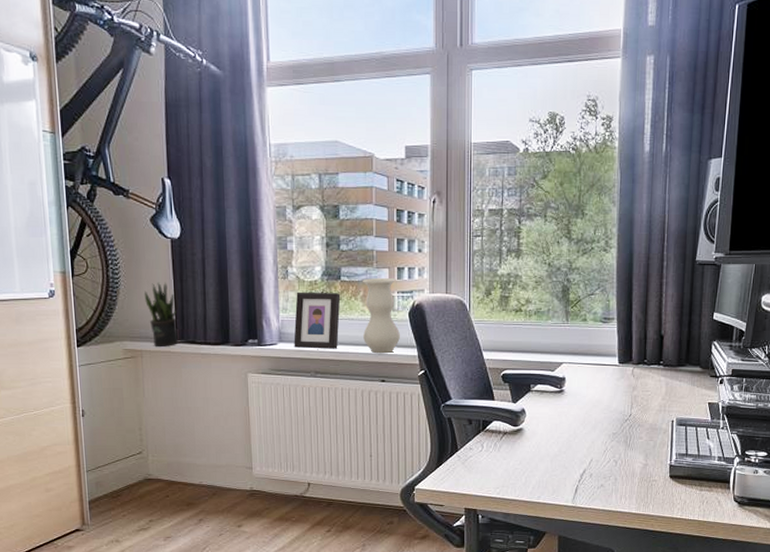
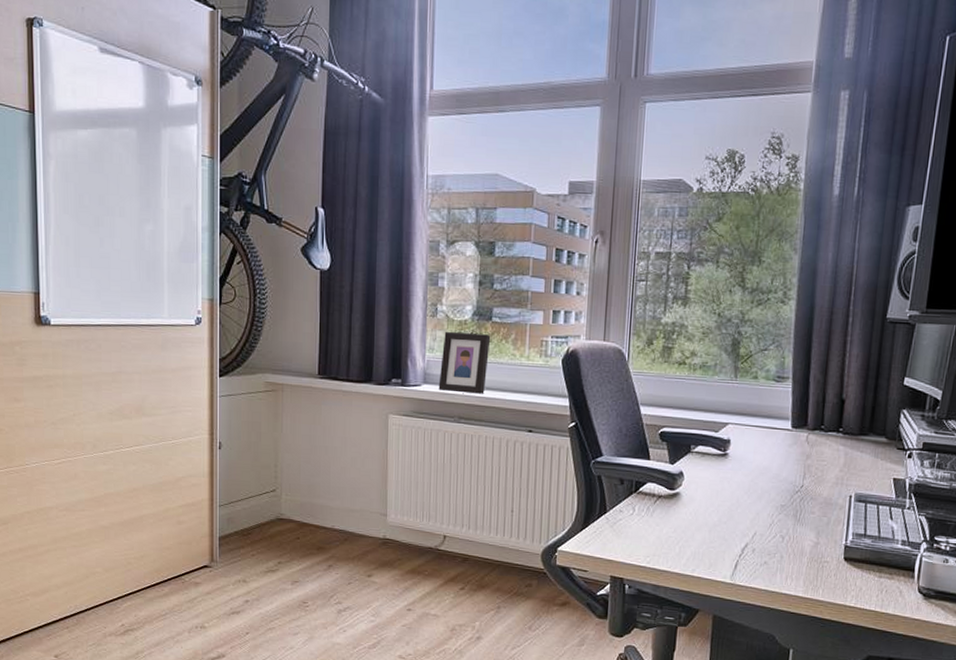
potted plant: present [145,282,179,346] -> none [290,314,321,381]
vase: present [363,278,400,354] -> none [512,320,551,402]

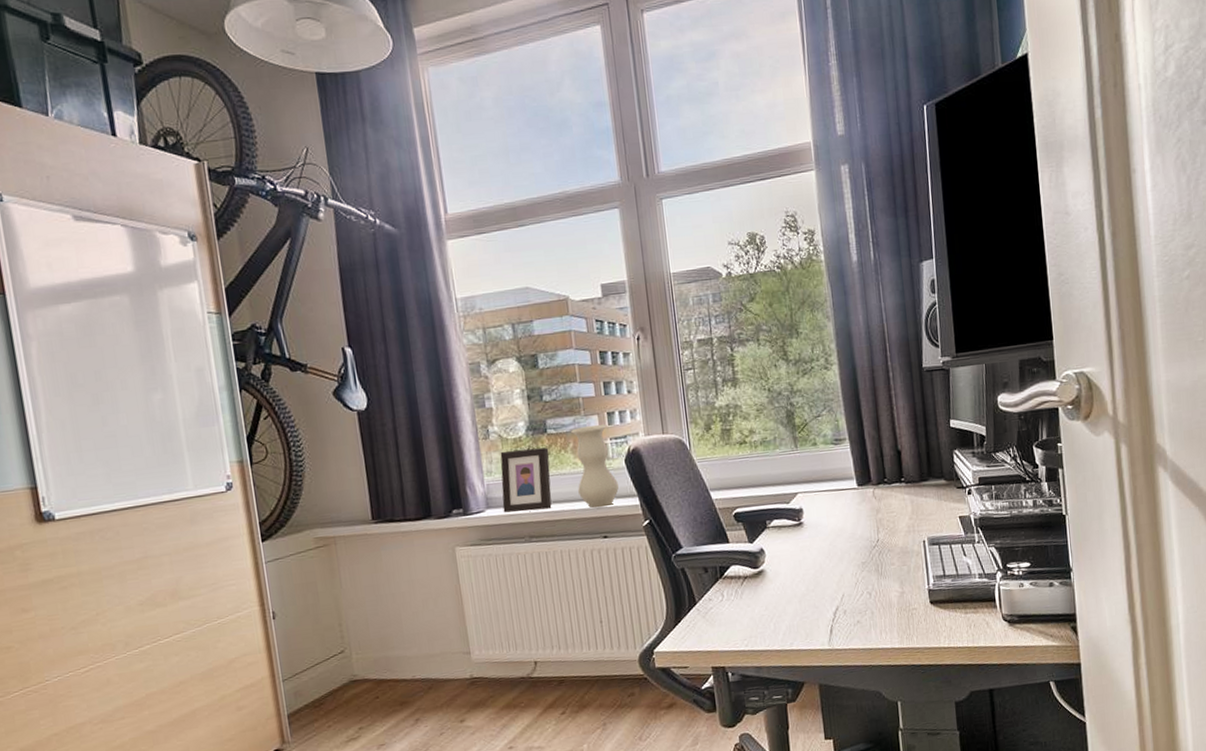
vase: none [512,320,551,402] -> present [571,425,619,509]

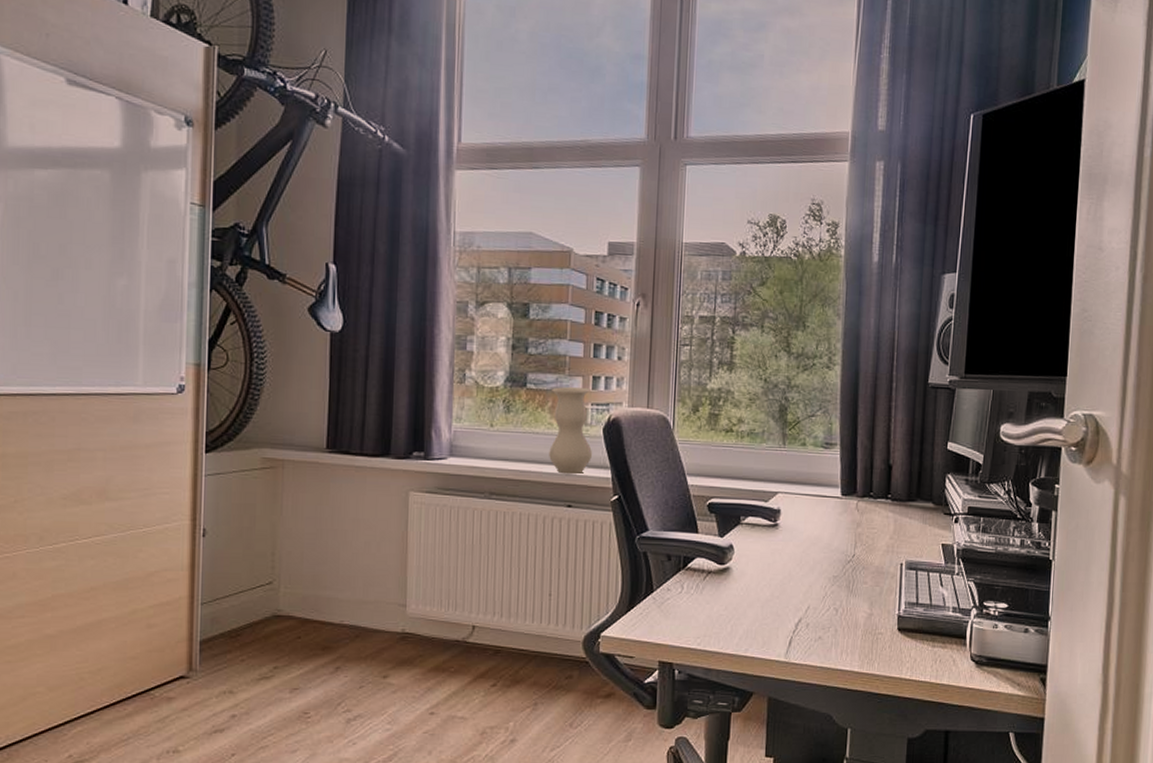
picture frame: present [500,447,552,514] -> none [466,398,525,467]

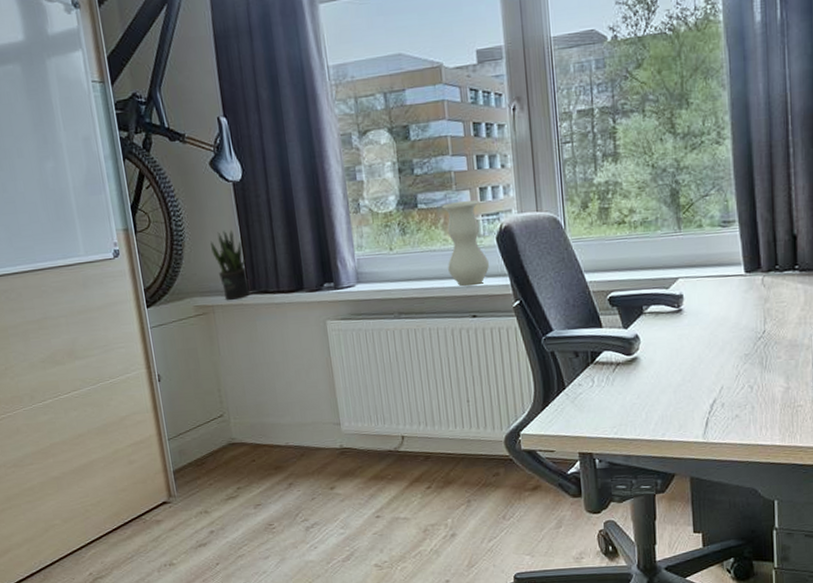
potted plant: none [293,380,330,456] -> present [210,229,251,300]

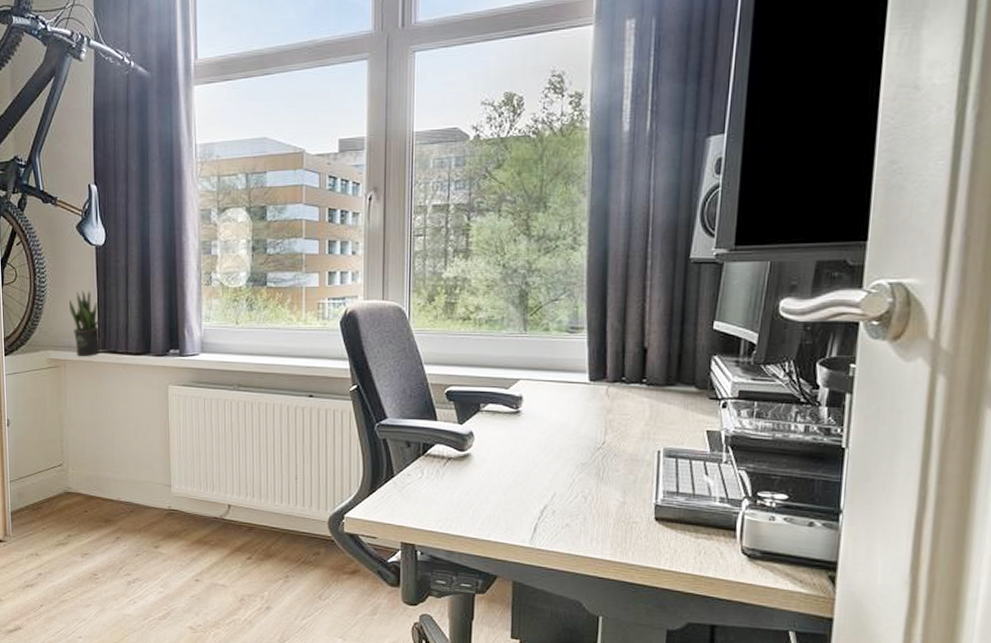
vase: present [442,200,489,287] -> none [290,284,330,366]

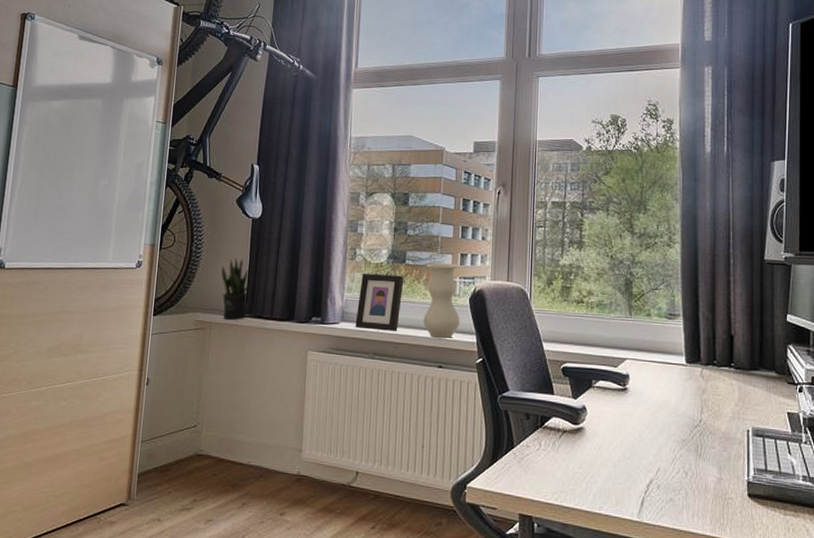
picture frame: none [216,299,267,361] -> present [355,273,404,331]
vase: none [290,284,330,366] -> present [423,263,460,339]

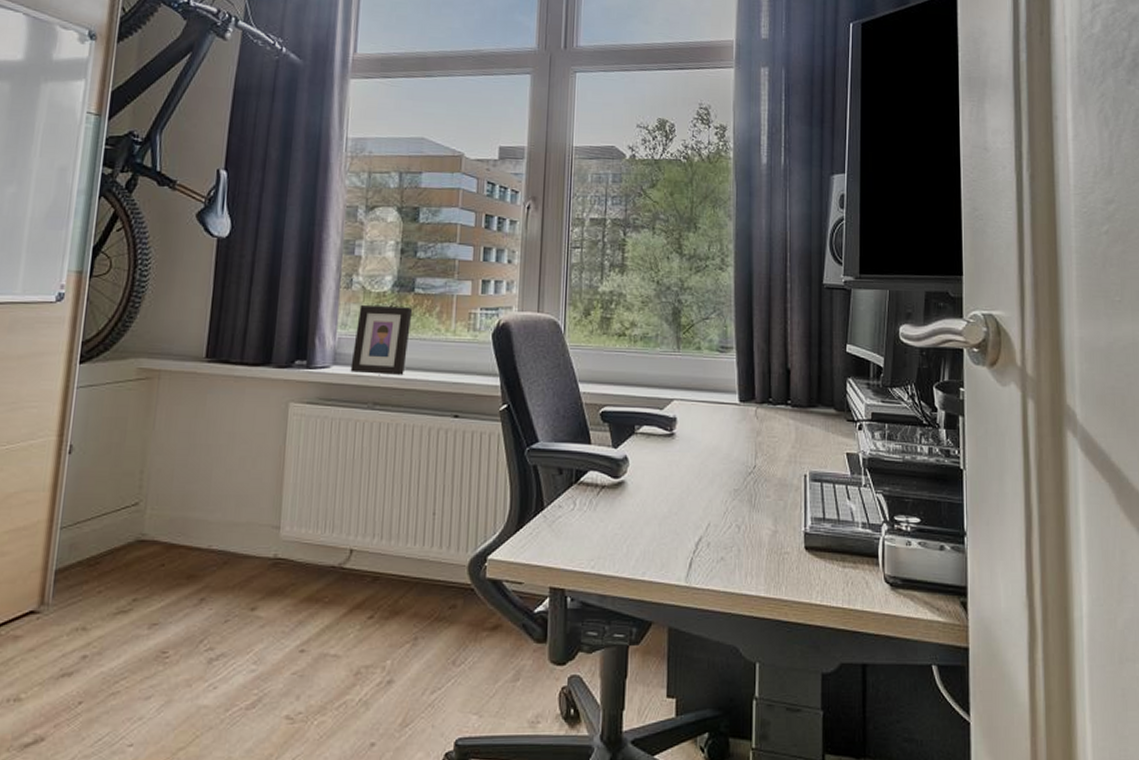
potted plant: present [221,258,248,320] -> none [175,287,212,366]
vase: present [423,263,460,339] -> none [436,291,480,383]

